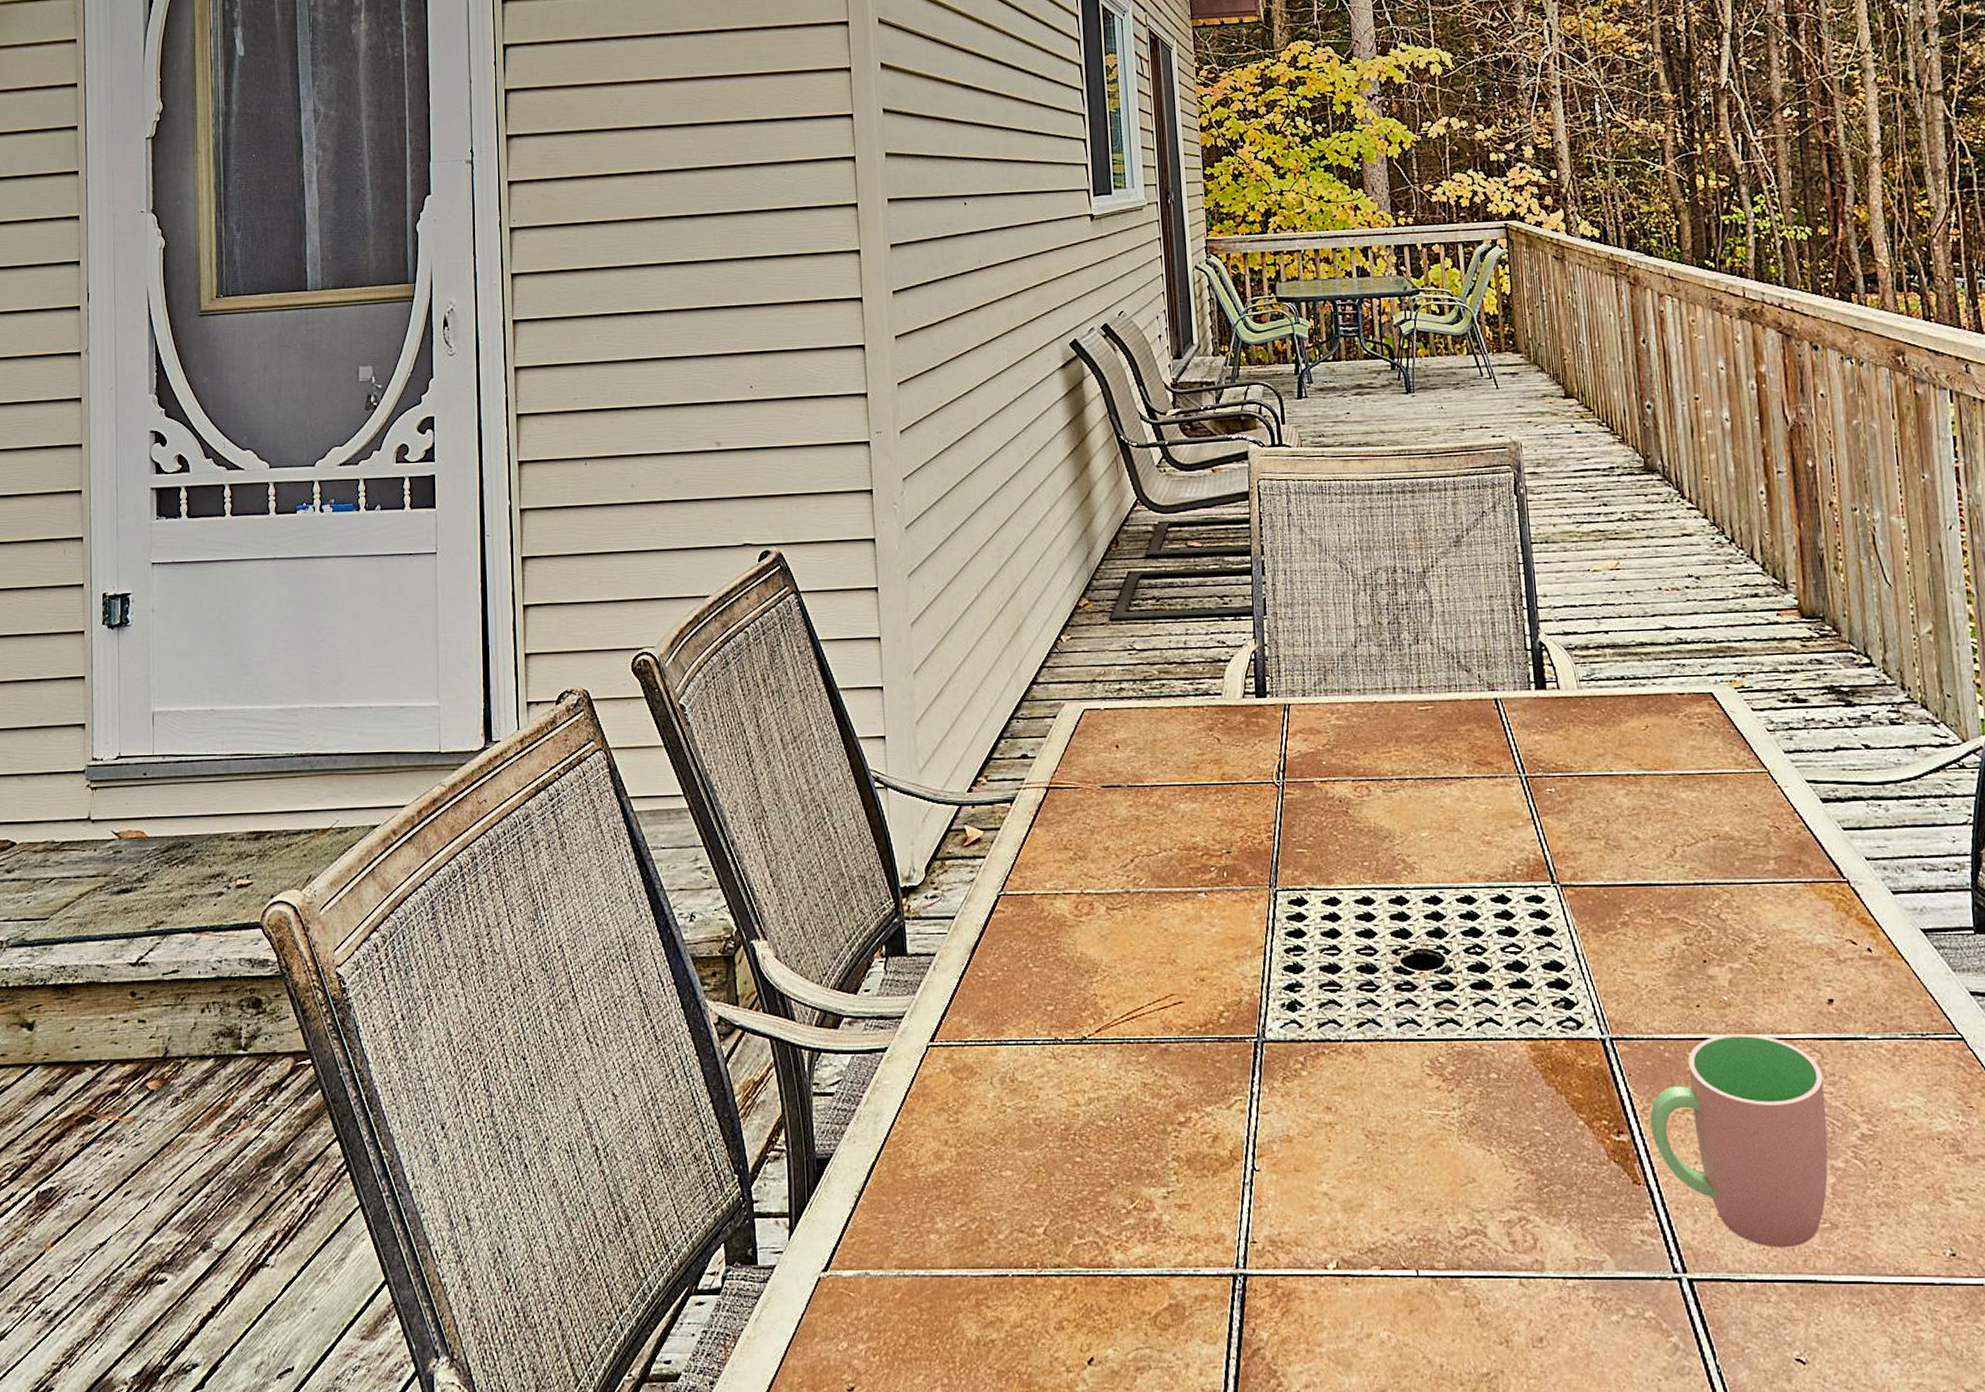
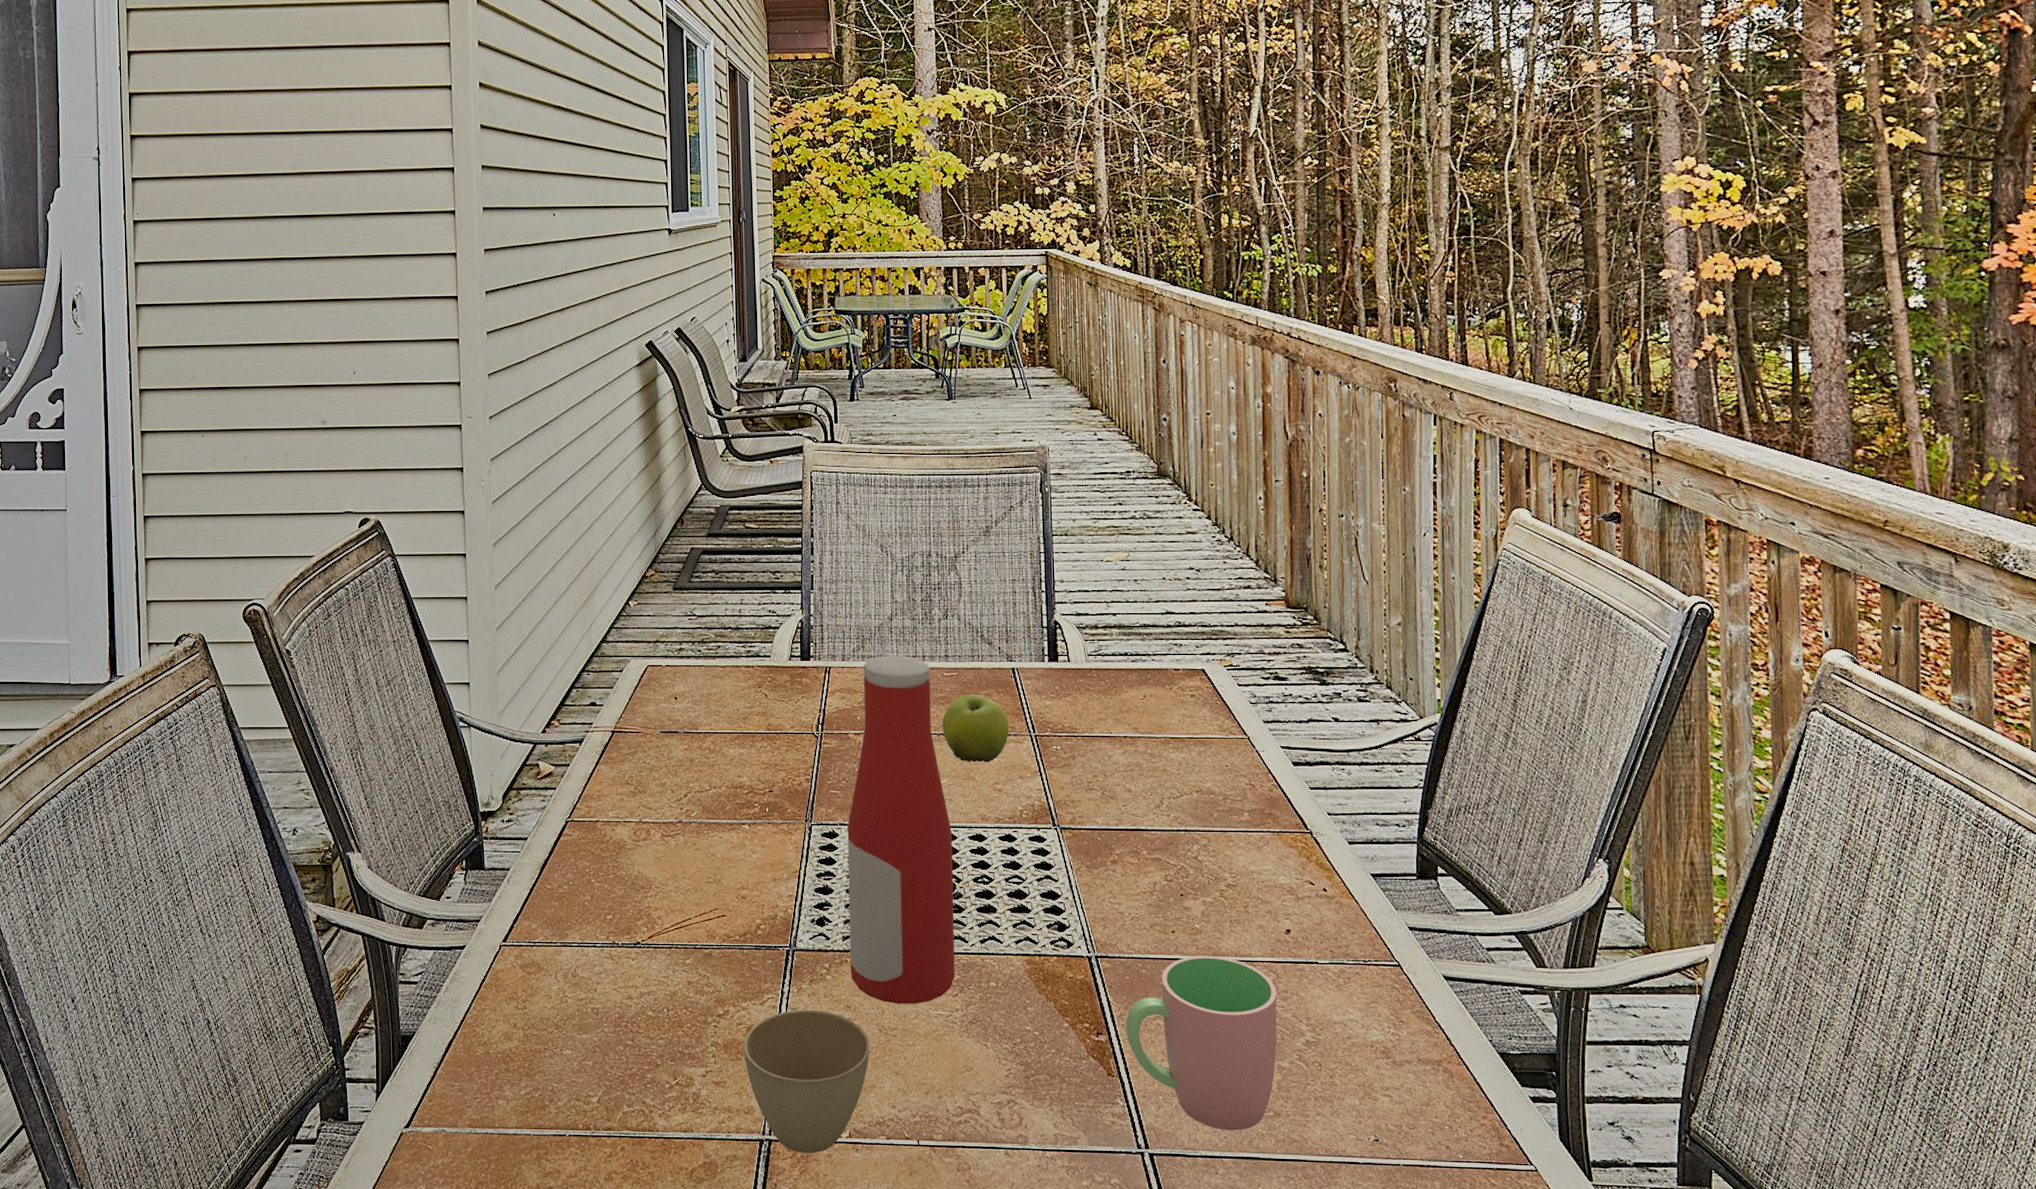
cup: none [1209,1113,1356,1290] -> present [743,1009,870,1154]
bottle: none [1317,688,1449,1103] -> present [847,655,955,1004]
fruit: none [1419,730,1495,811] -> present [942,694,1009,763]

